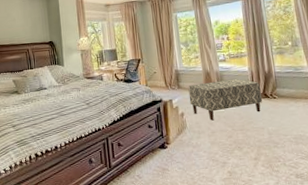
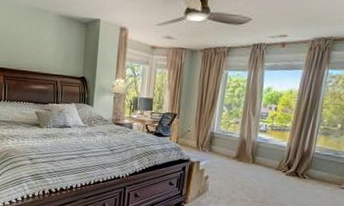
bench: present [188,78,263,121] -> none [217,150,294,189]

